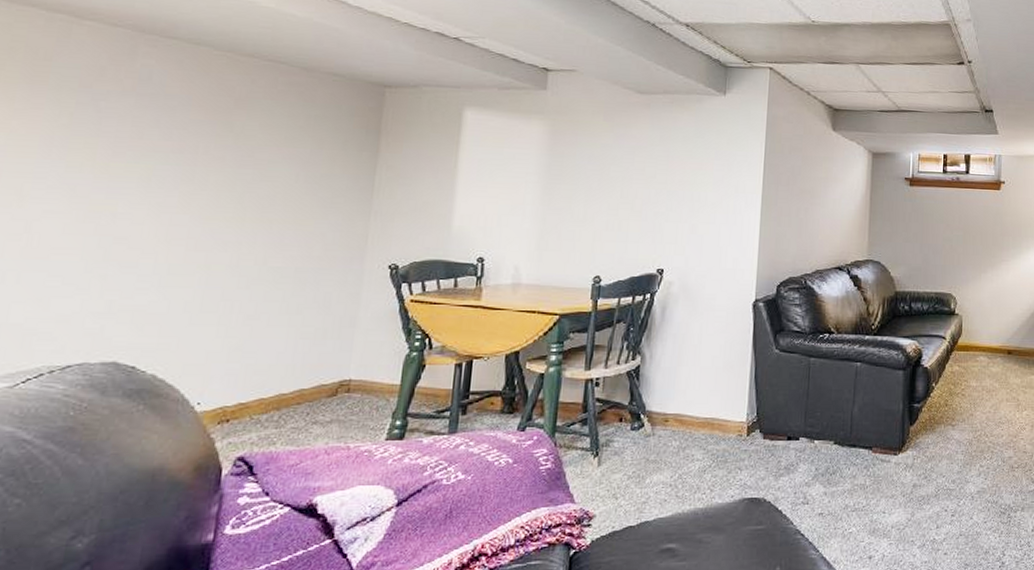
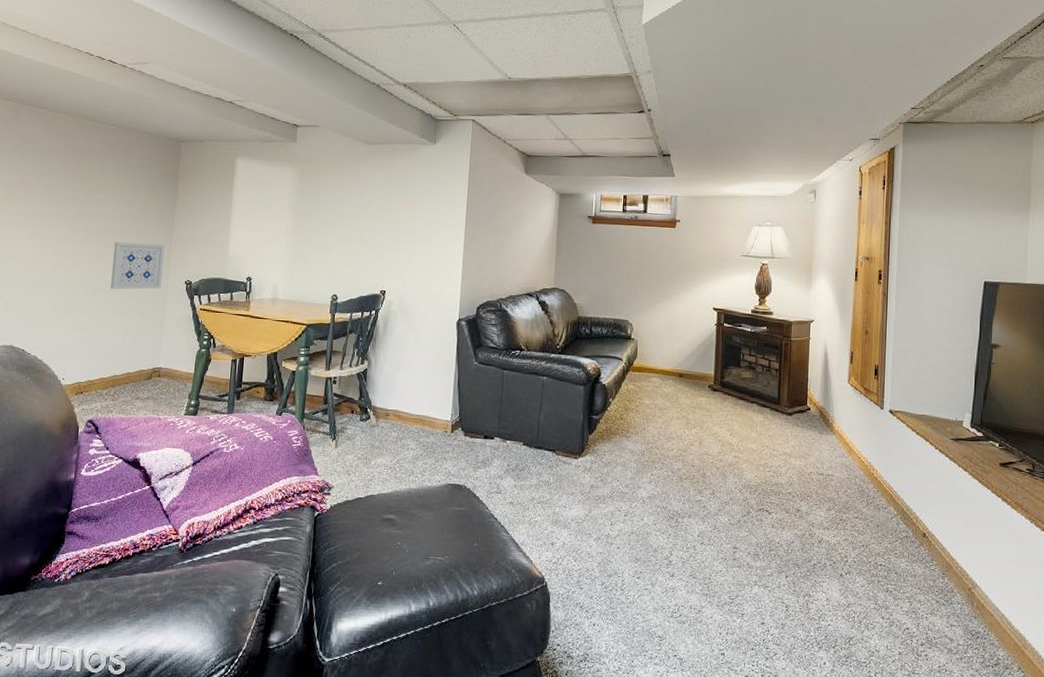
wall art: none [276,216,360,279] -> present [111,241,165,290]

